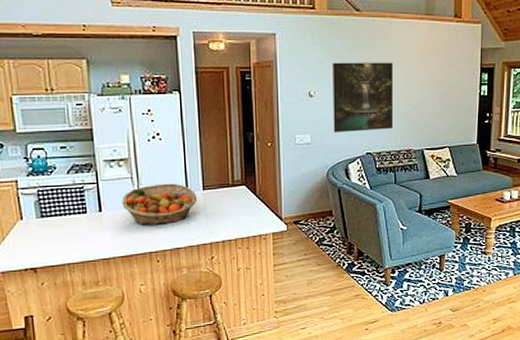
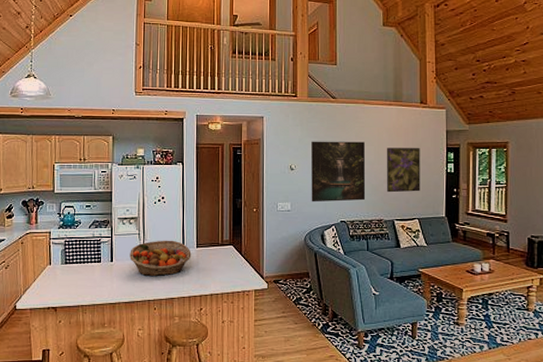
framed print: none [417,69,453,120] -> present [387,148,420,193]

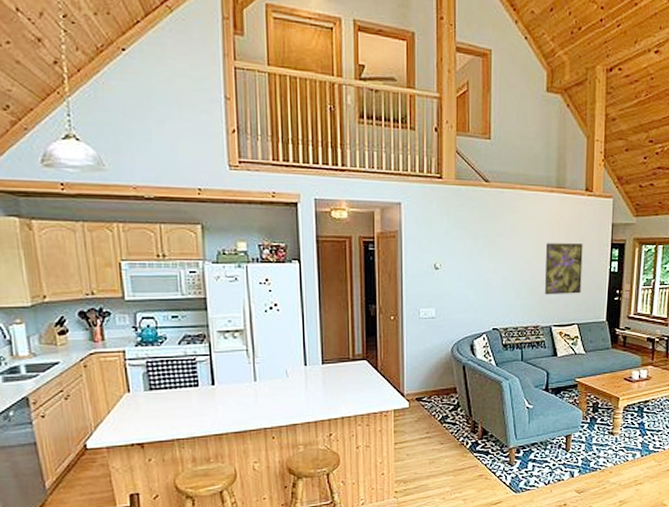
fruit basket: present [130,240,192,277] -> none [236,356,316,401]
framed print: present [311,141,366,202] -> none [459,234,522,308]

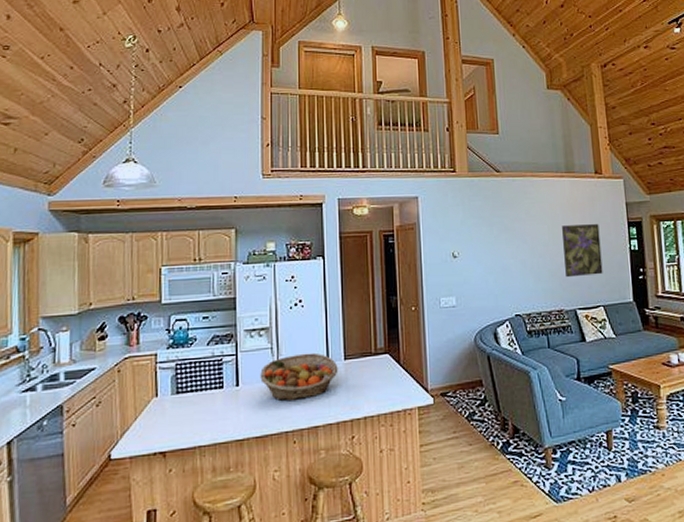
fruit basket: none [236,356,316,401] -> present [260,352,338,402]

